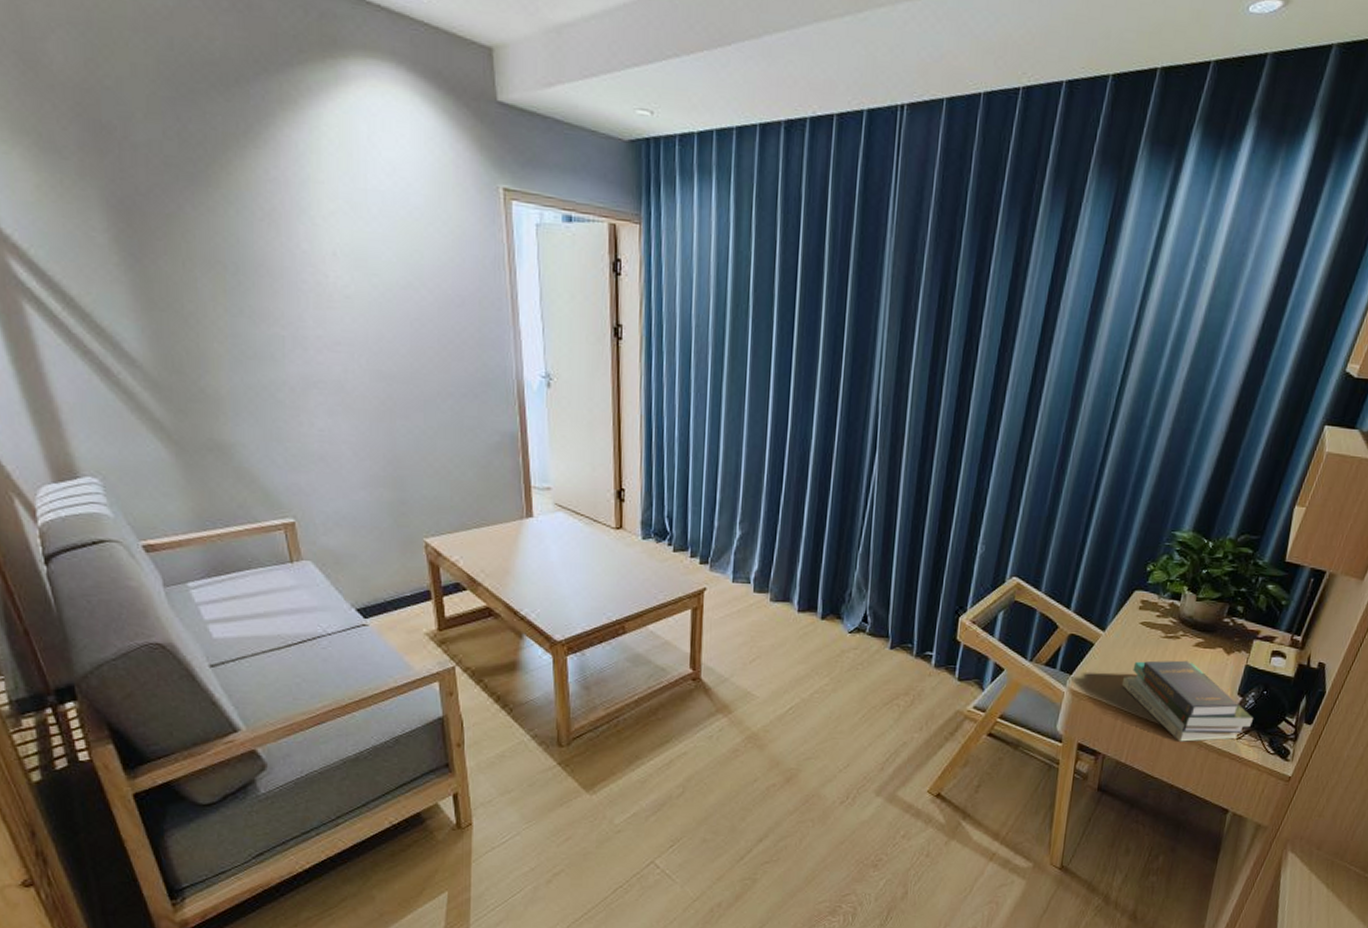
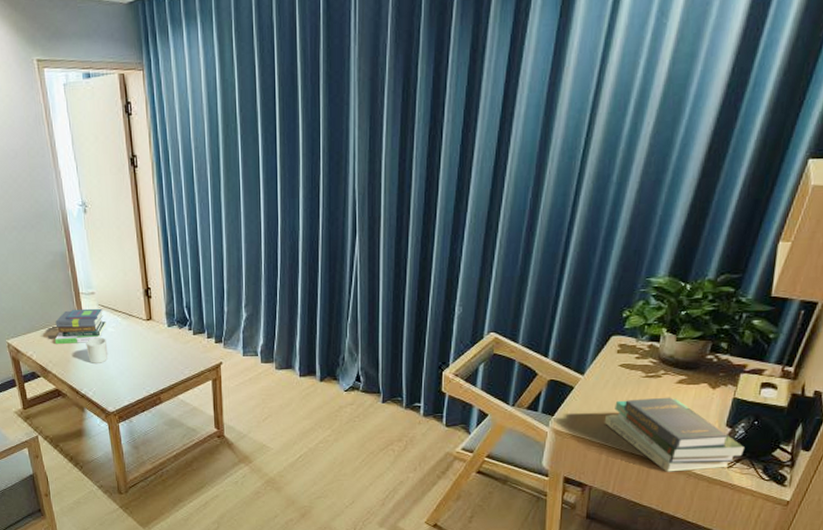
books: none [491,506,563,551] -> present [54,308,106,345]
mug: none [533,545,562,578] -> present [86,338,109,363]

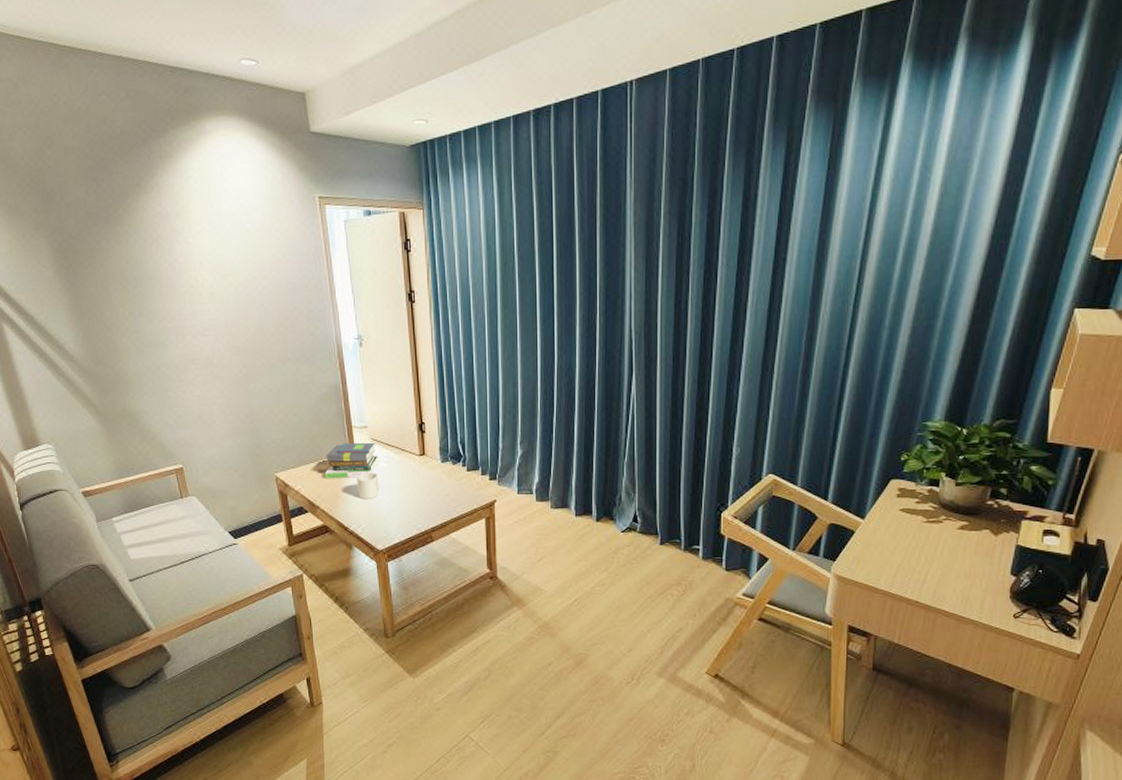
books: present [604,397,744,472] -> none [886,543,1030,622]

